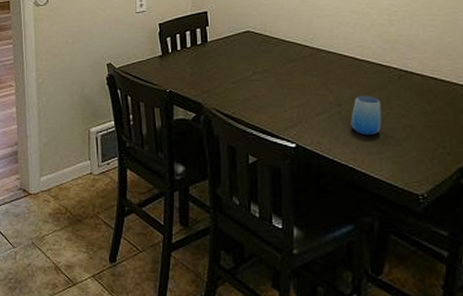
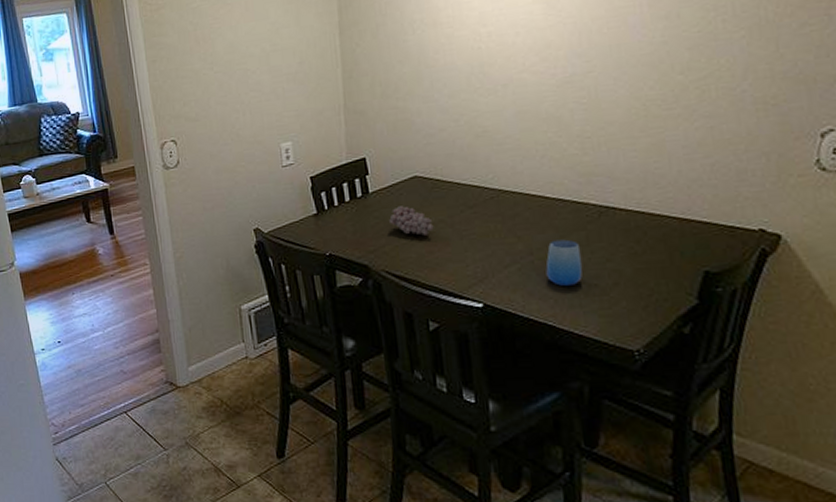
fruit: none [223,55,260,82] -> present [389,206,434,235]

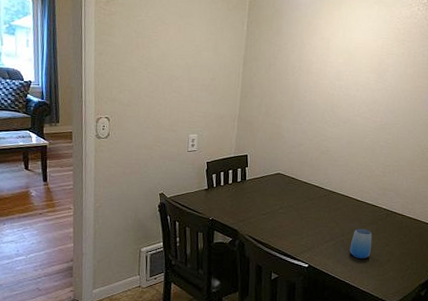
fruit: present [389,206,434,235] -> none [257,192,285,214]

